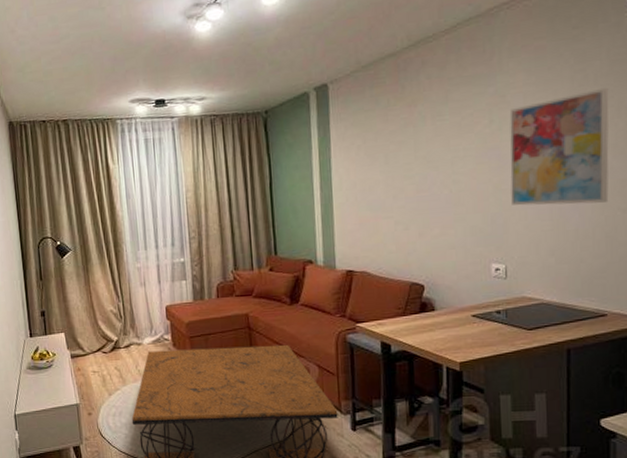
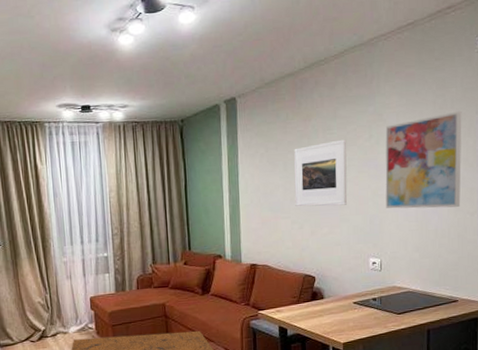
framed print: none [397,126,463,205] -> present [294,139,348,207]

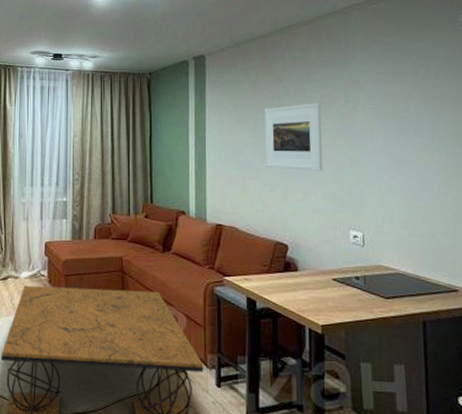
wall art: present [385,110,462,209] -> none [363,82,454,184]

